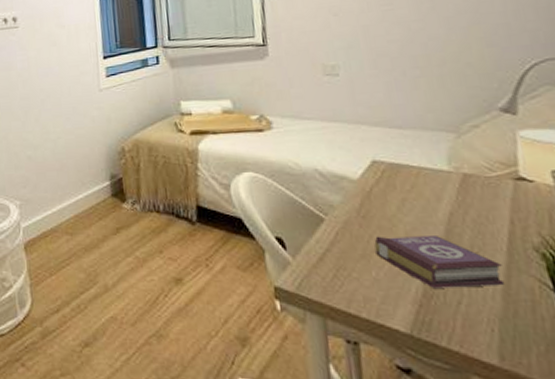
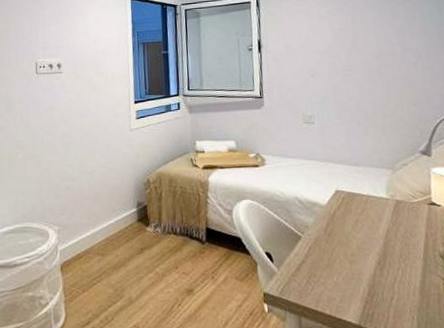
book: present [374,236,504,288] -> none [336,248,421,288]

